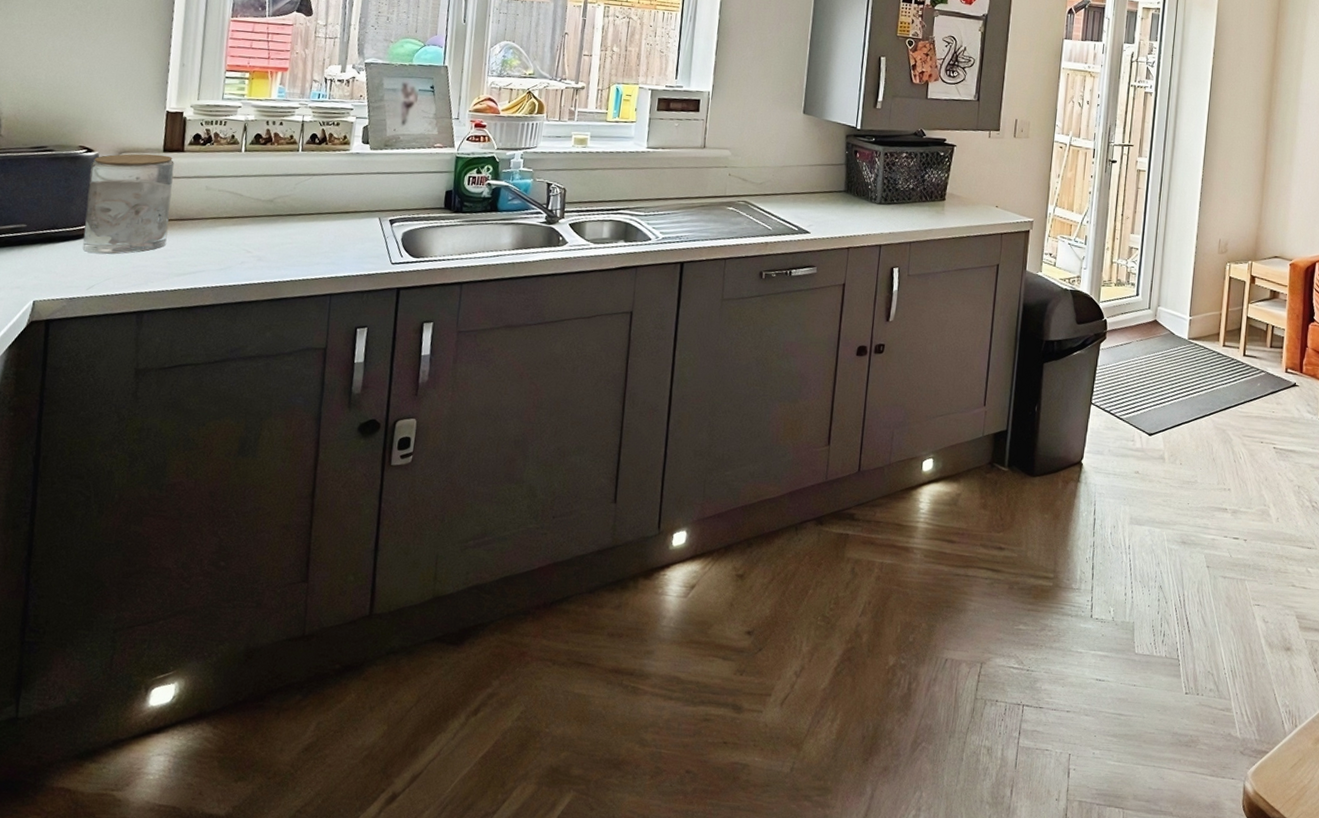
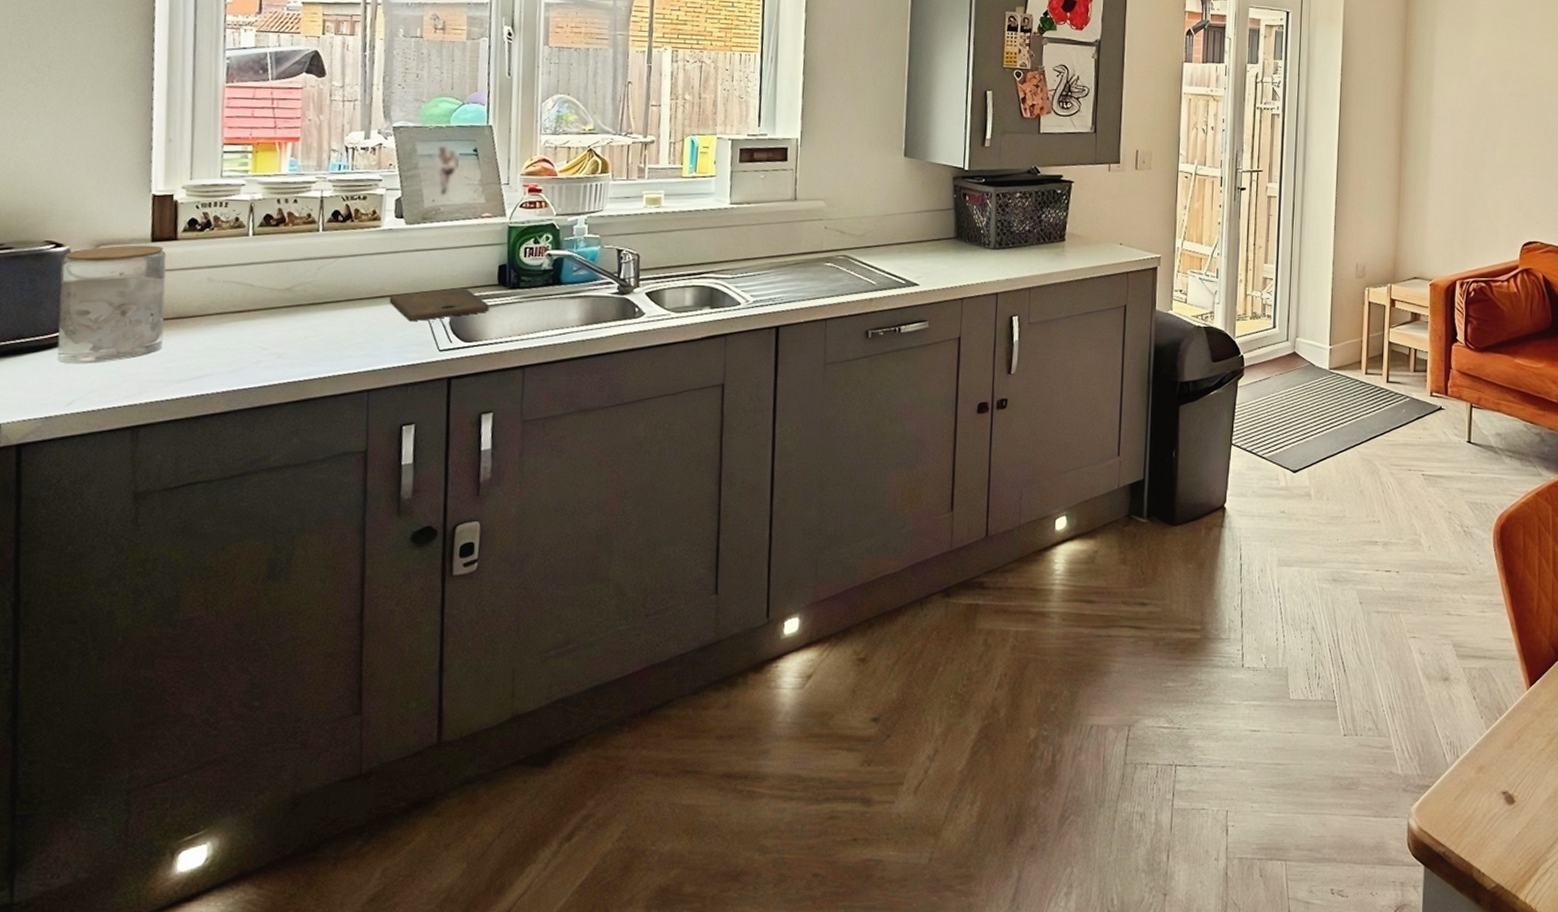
cutting board: none [352,208,436,236] -> present [389,287,489,322]

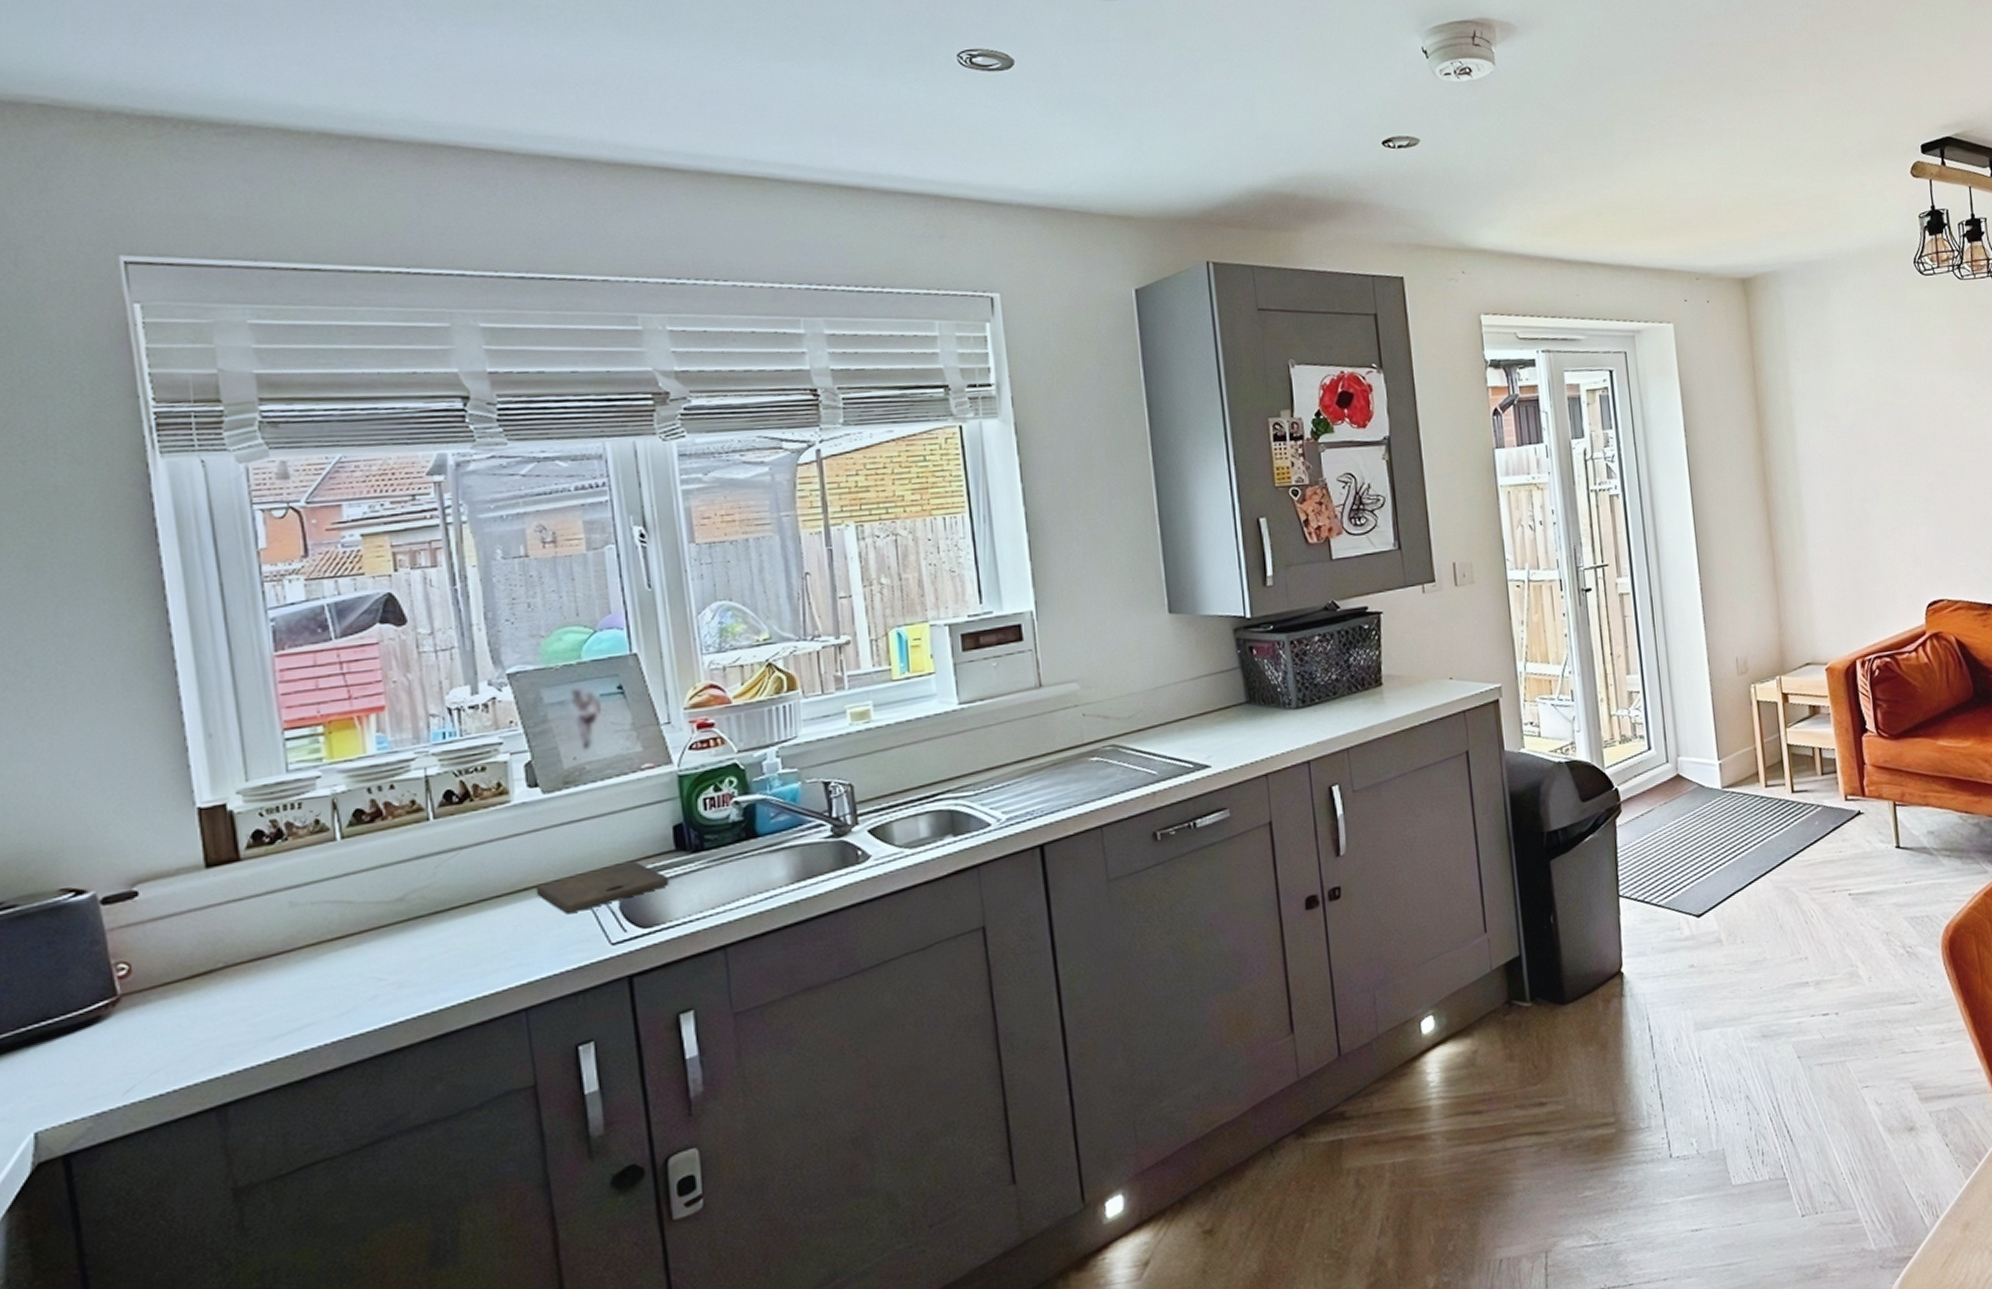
jar: present [57,245,167,364] -> none [86,871,243,1041]

